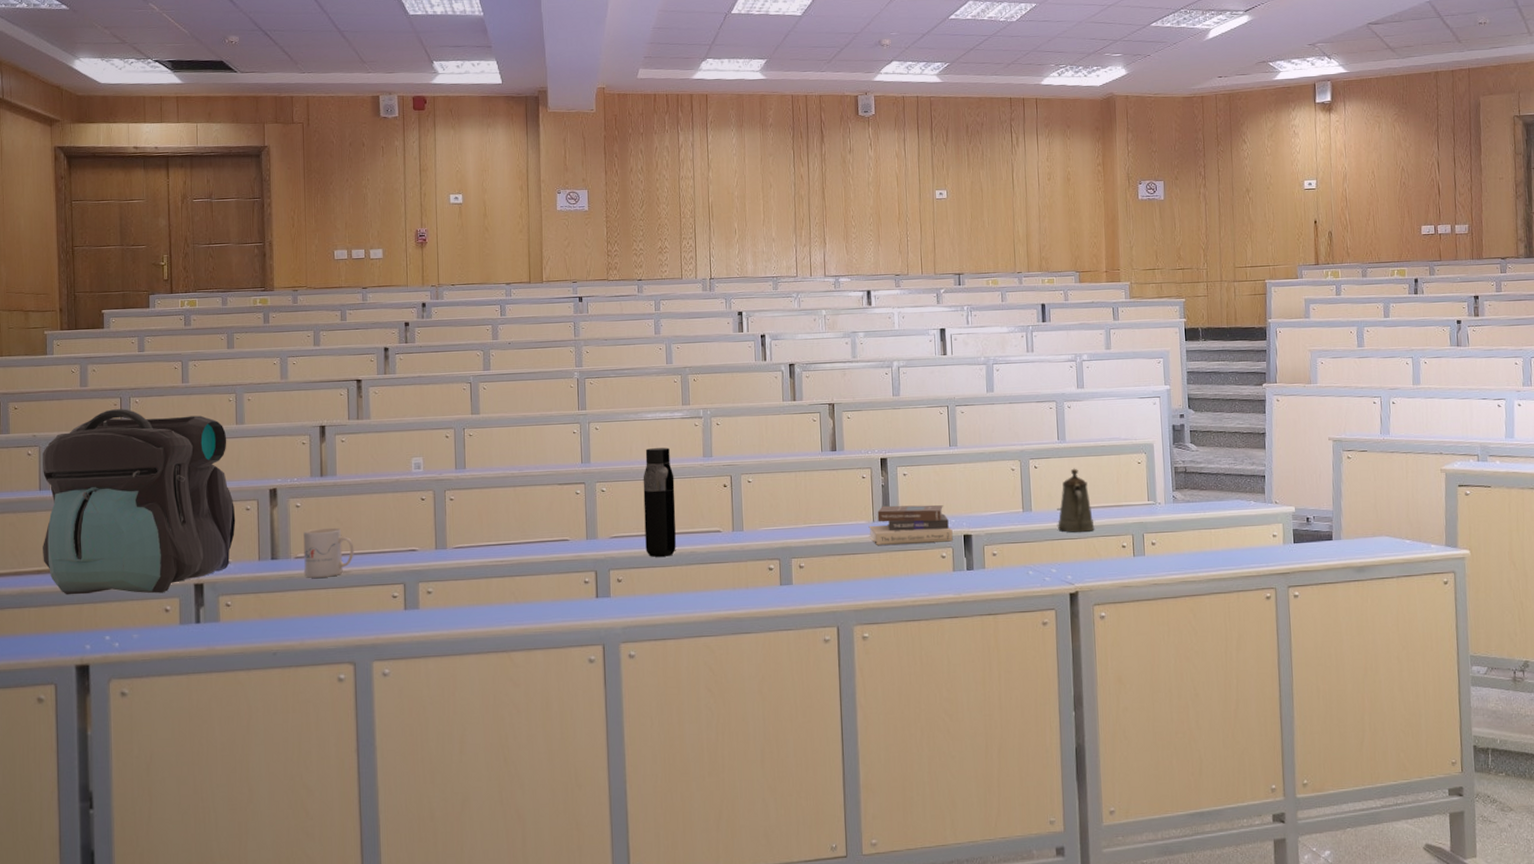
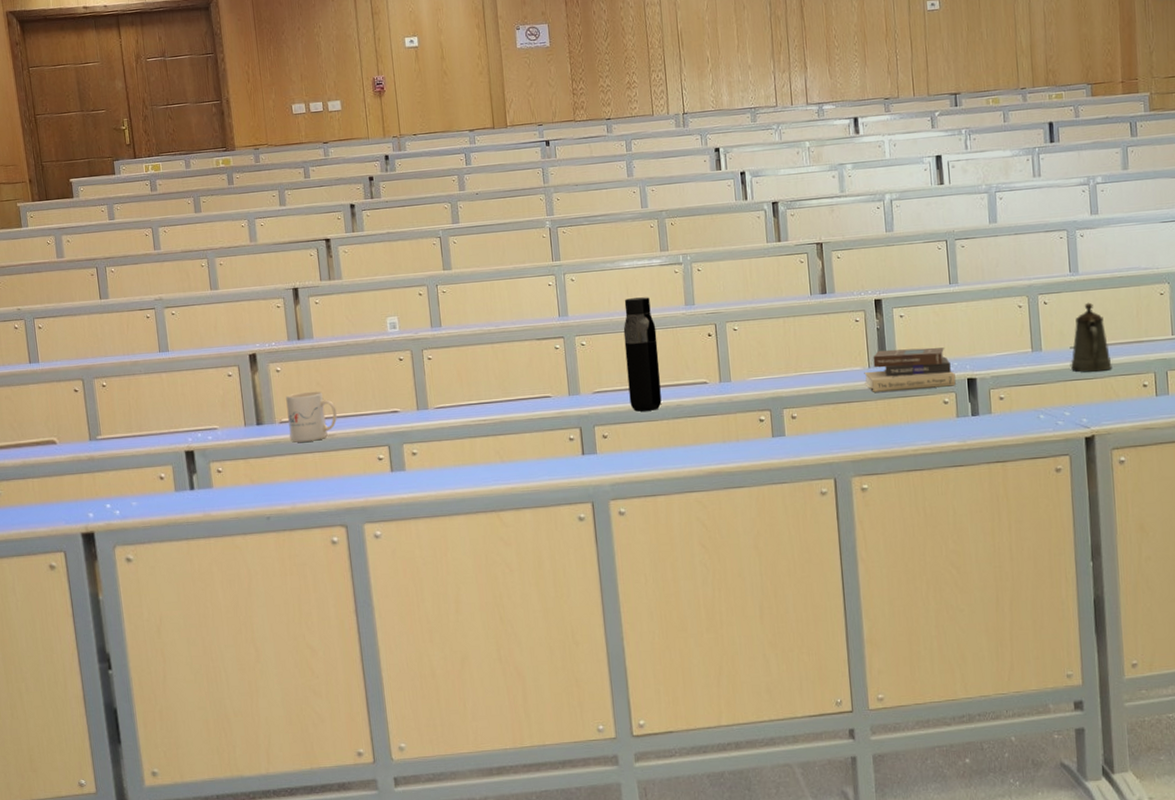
backpack: present [43,409,236,595] -> none [28,278,220,466]

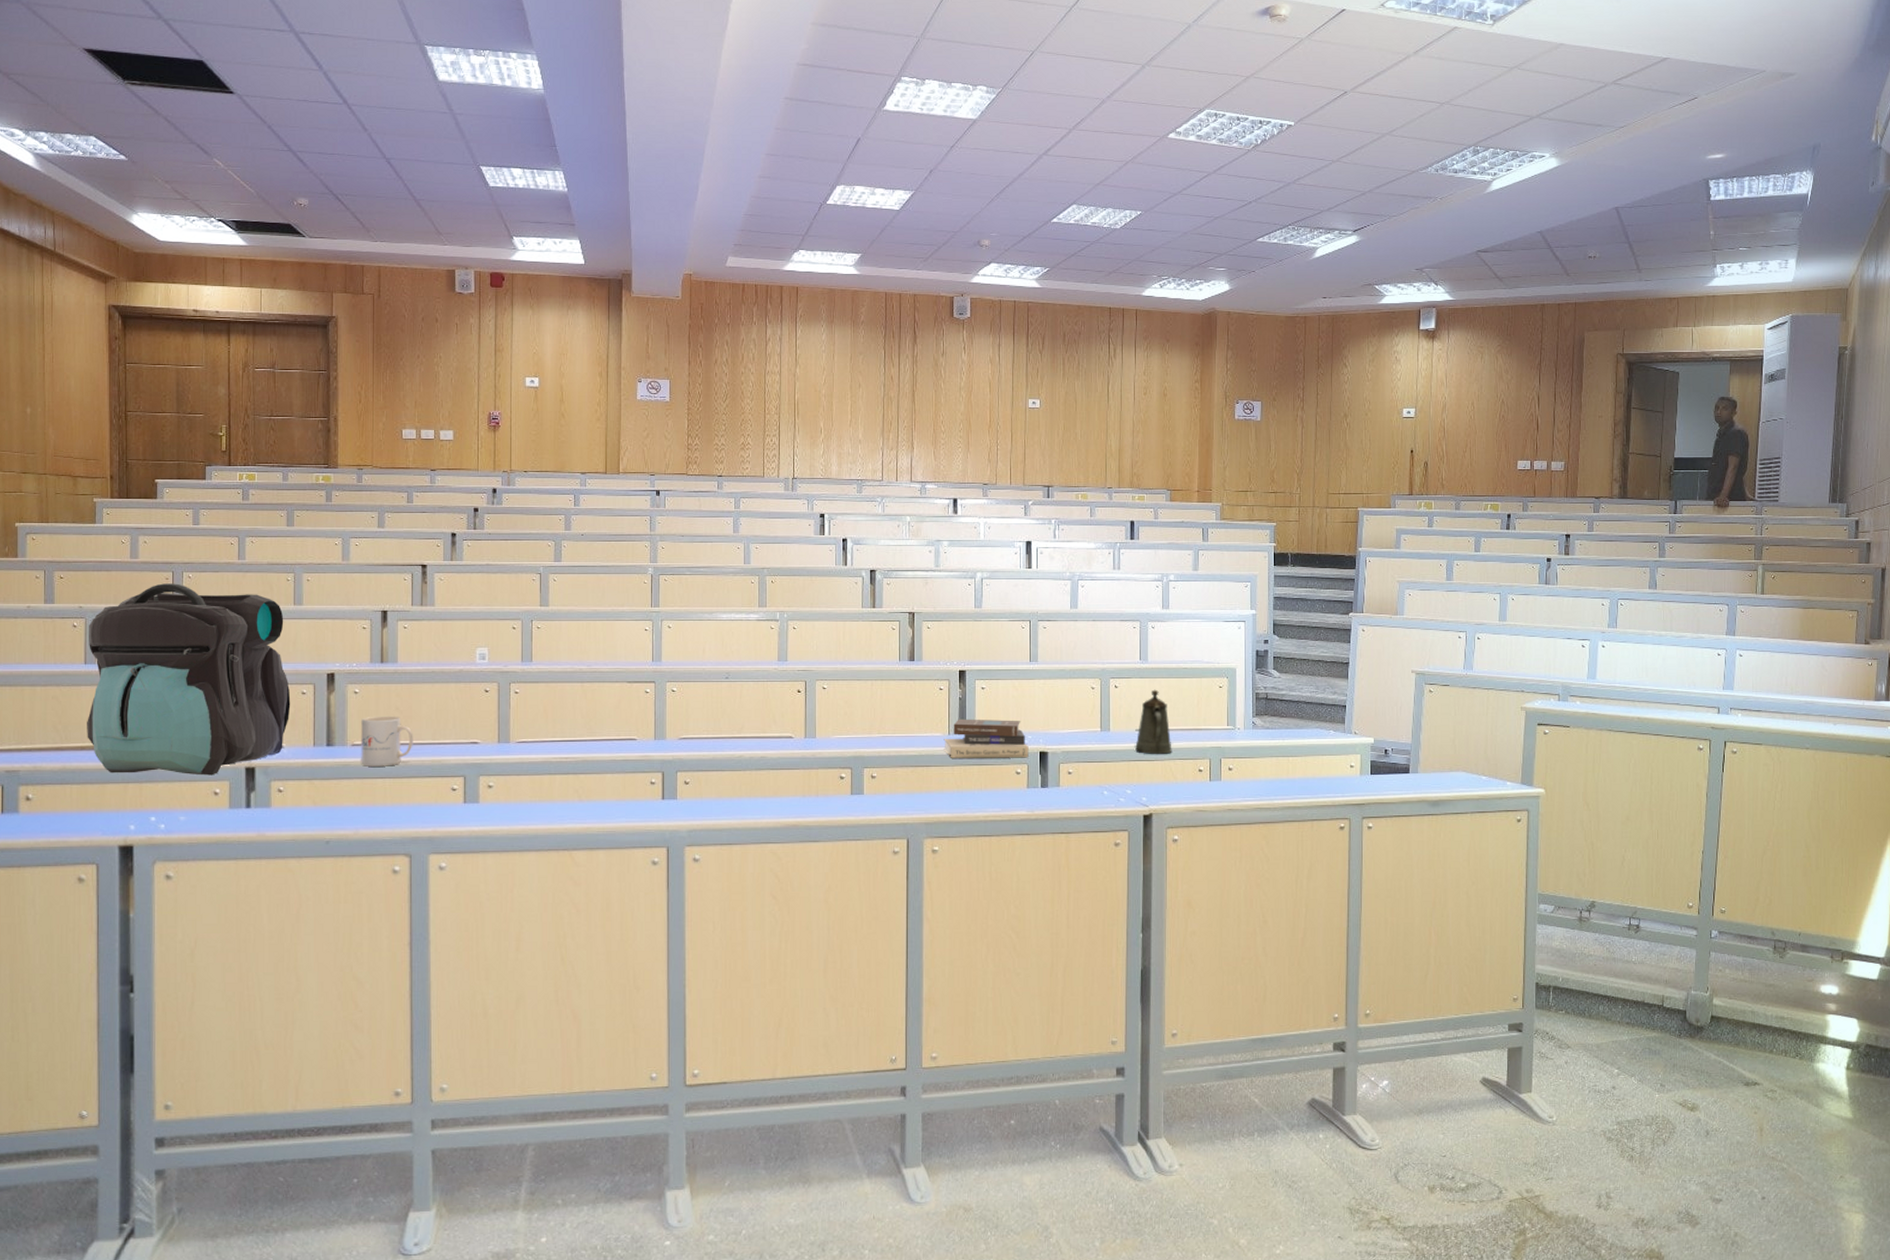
backpack: none [28,278,220,466] -> present [87,583,291,776]
water bottle: present [623,297,662,412] -> none [715,650,747,760]

